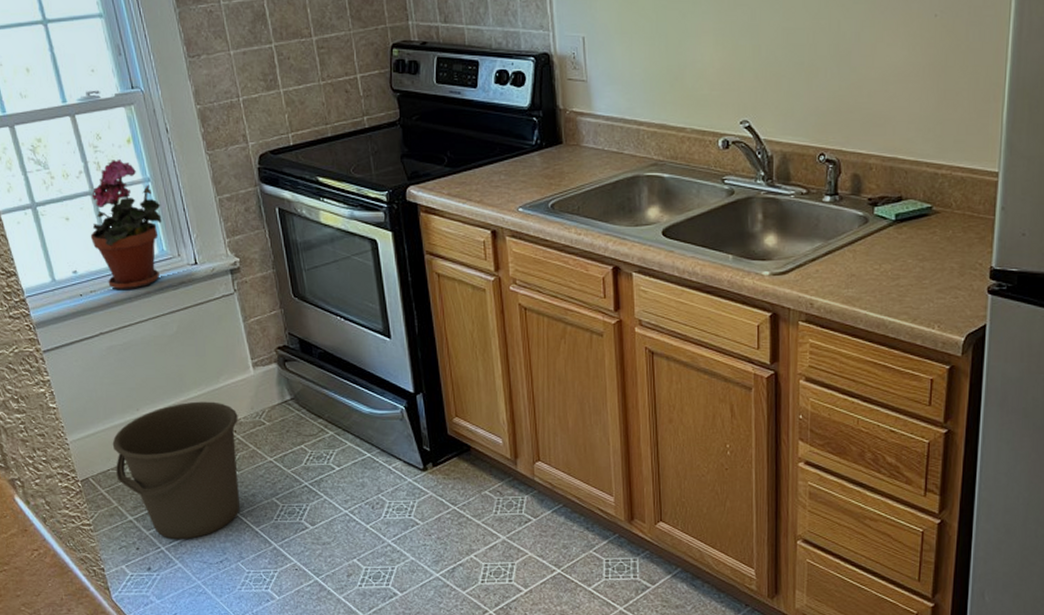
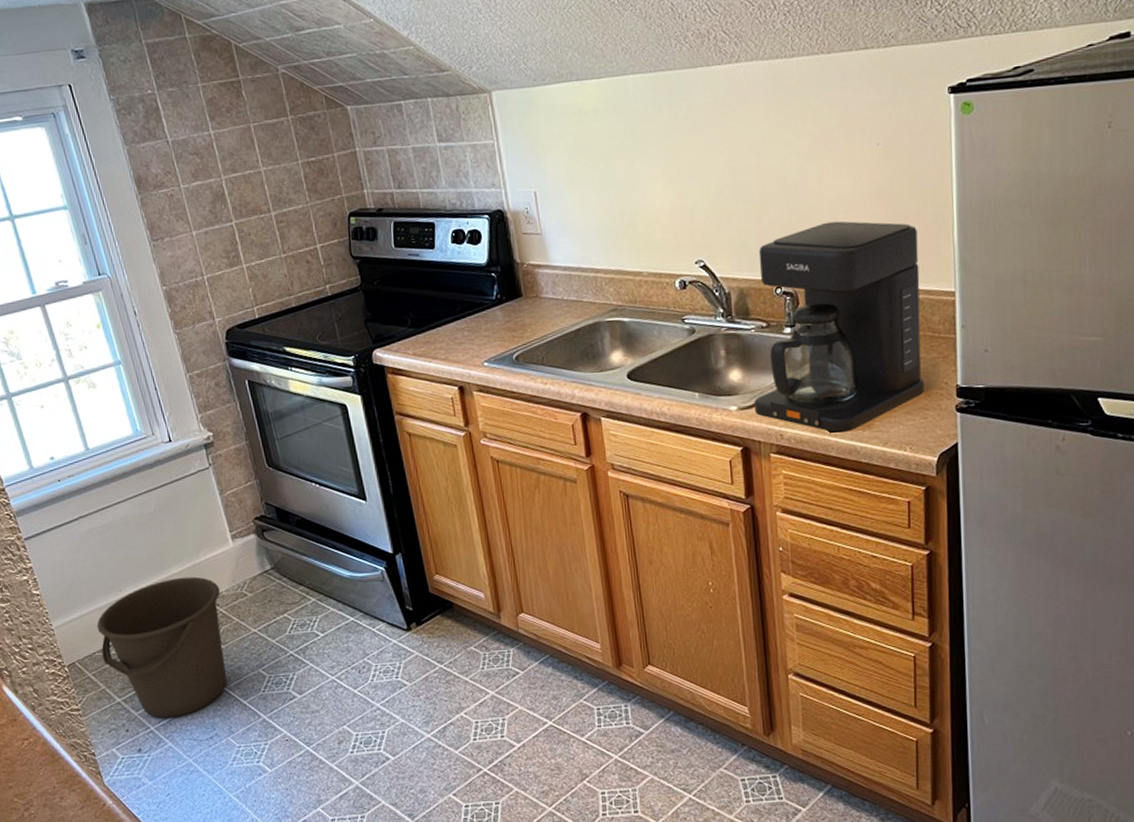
potted plant: present [90,158,162,290] -> none [65,344,135,473]
coffee maker: none [787,91,967,305] -> present [754,221,925,433]

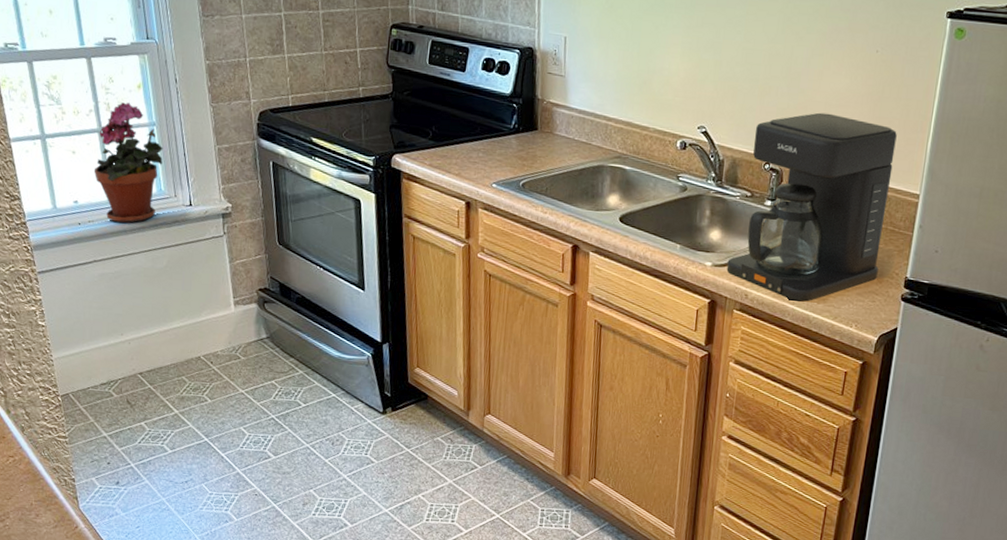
potted plant: none [65,344,135,473] -> present [93,102,163,224]
bucket: present [96,576,227,719] -> none [94,331,216,459]

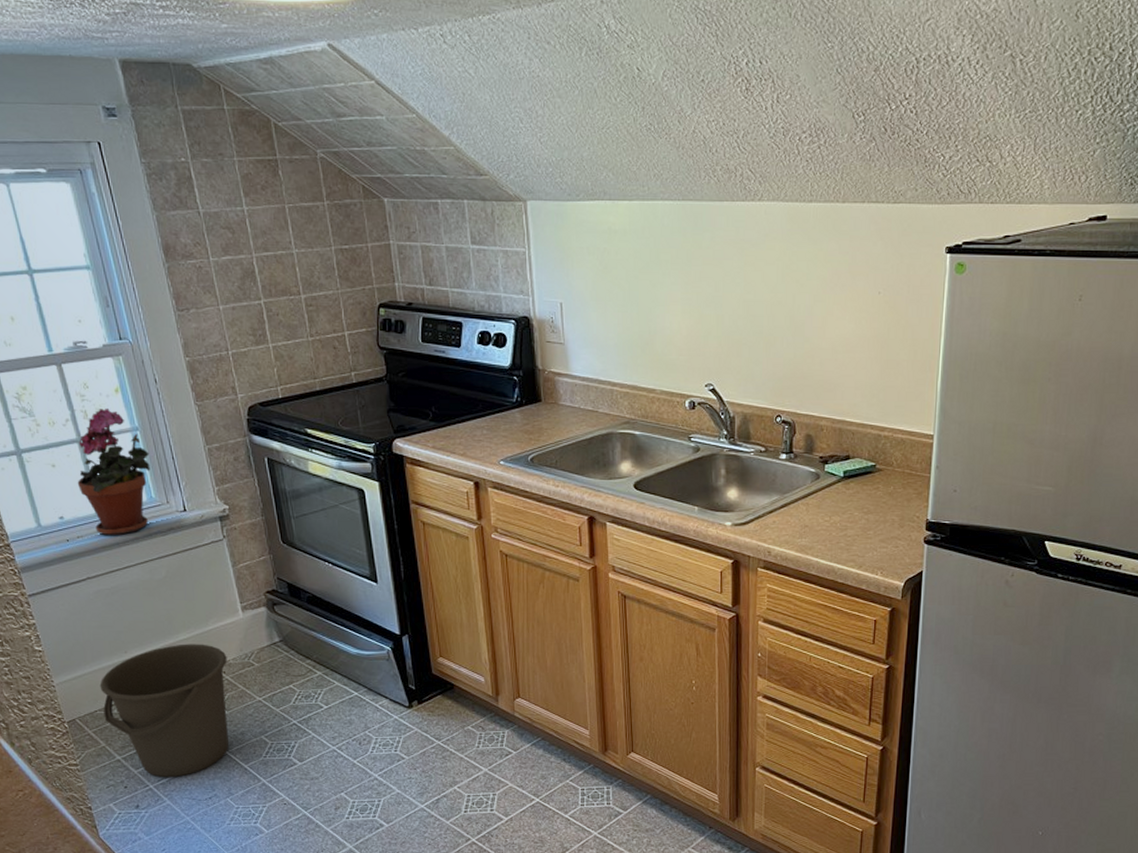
bucket: none [94,331,216,459] -> present [99,644,229,778]
coffee maker: present [726,112,897,302] -> none [747,360,906,553]

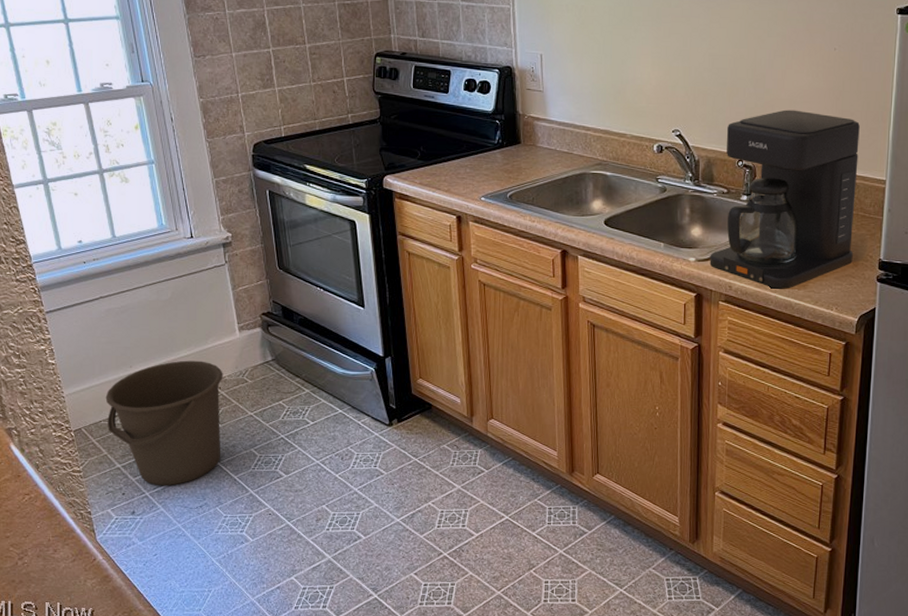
potted plant: present [77,407,150,536] -> none [96,142,163,259]
coffee maker: none [747,360,906,553] -> present [709,109,860,289]

